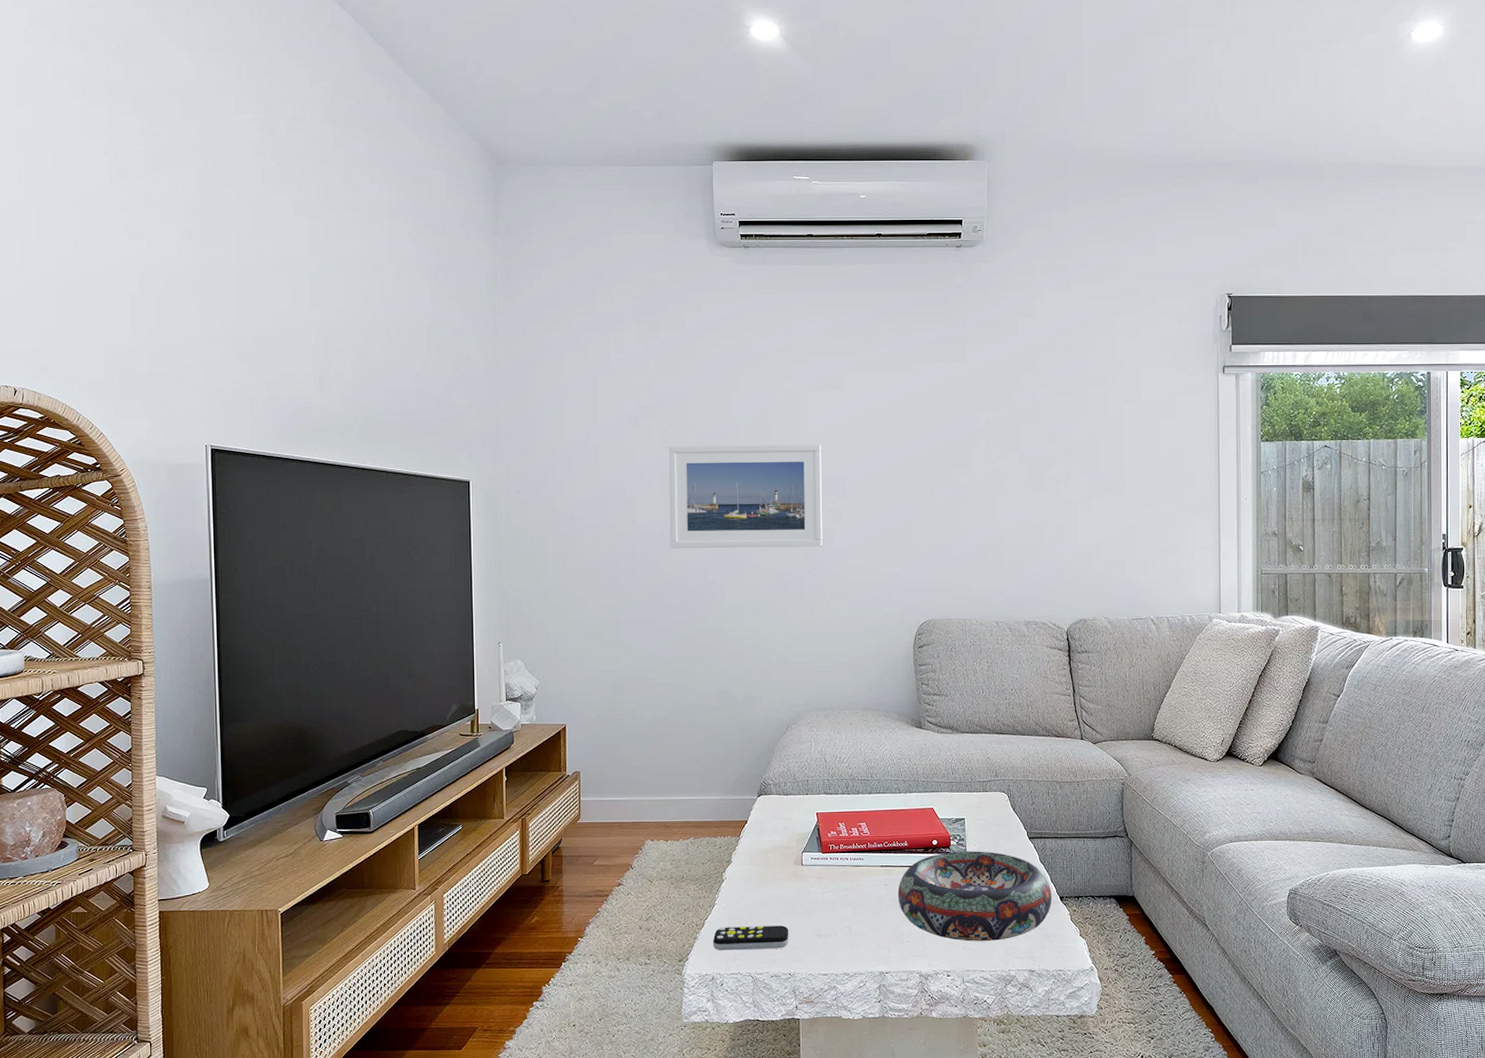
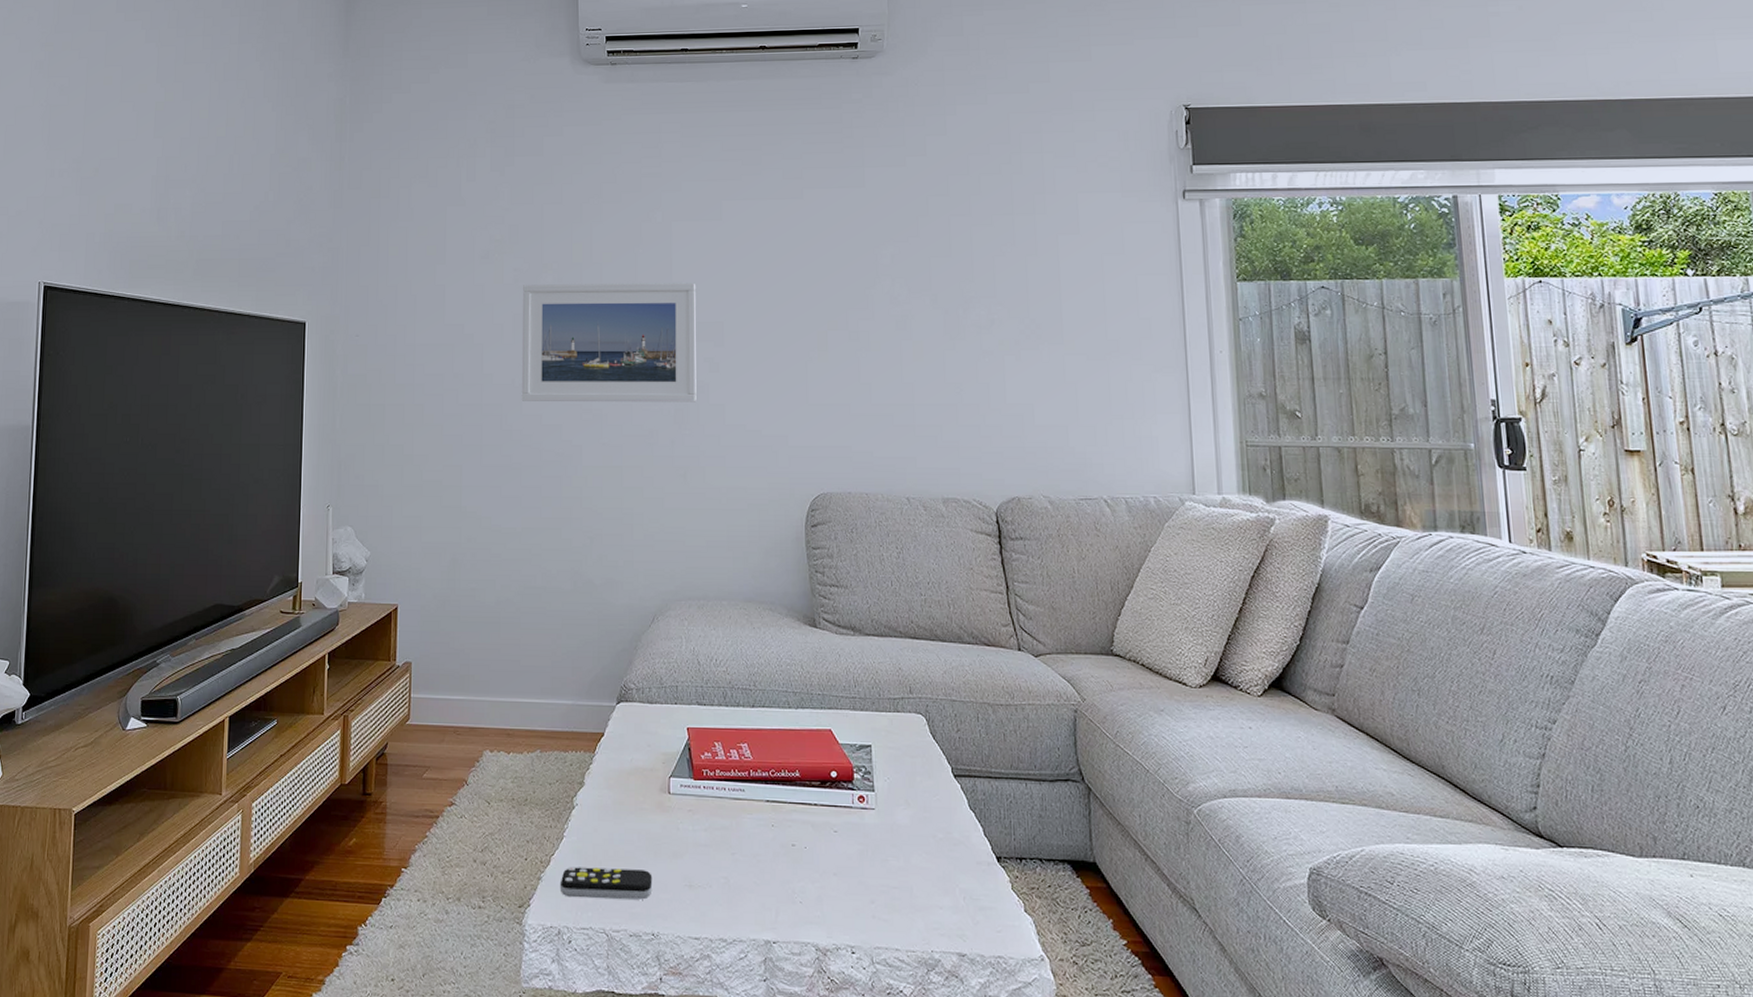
decorative bowl: present [897,851,1052,941] -> none [787,788,986,910]

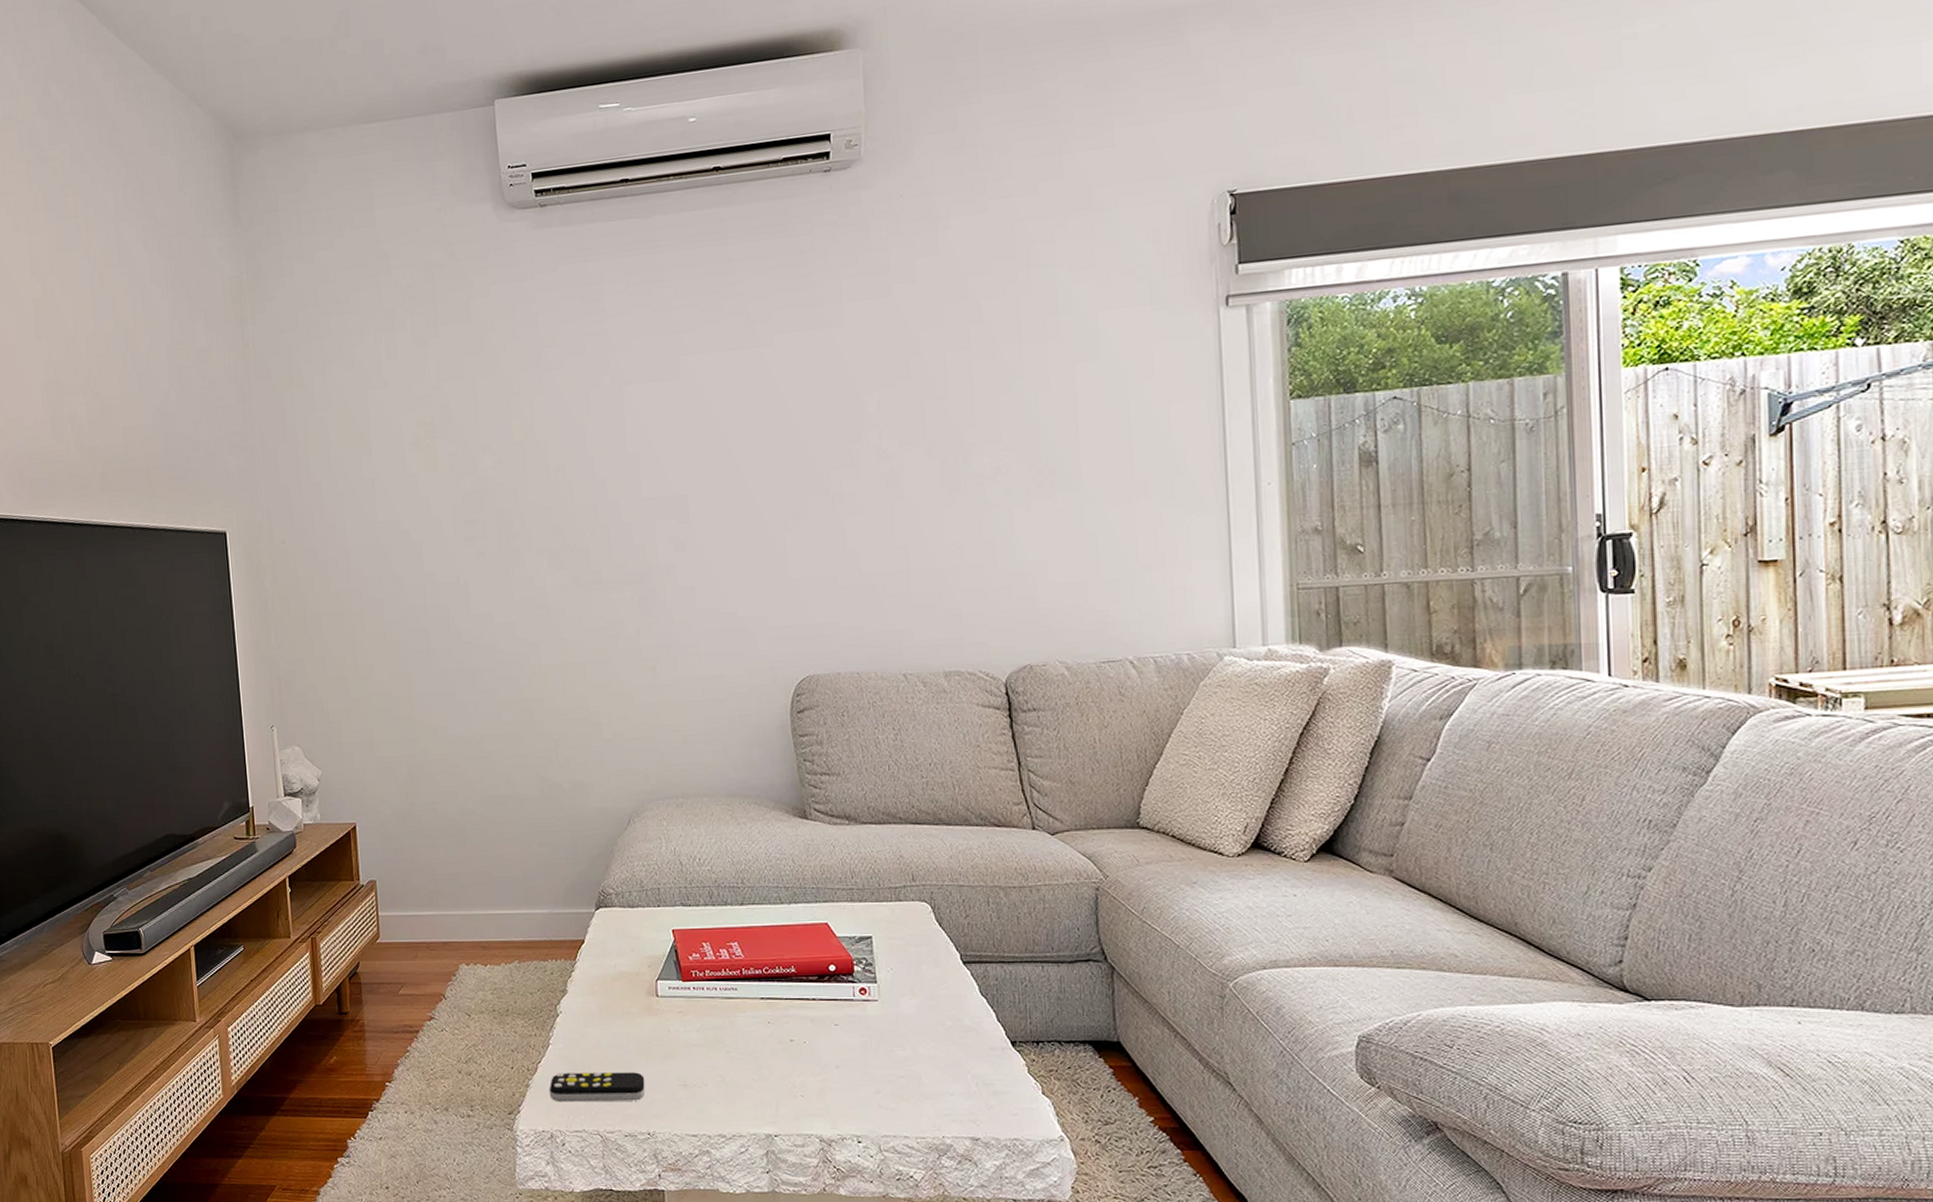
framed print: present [521,282,697,402] -> none [460,453,662,600]

